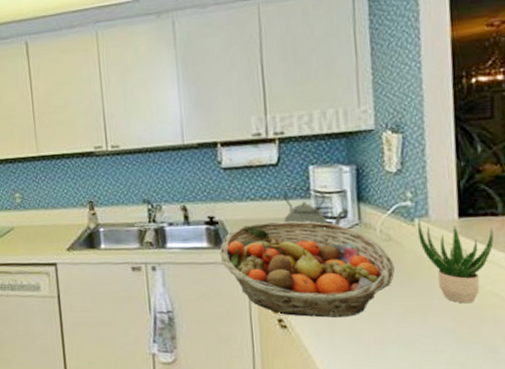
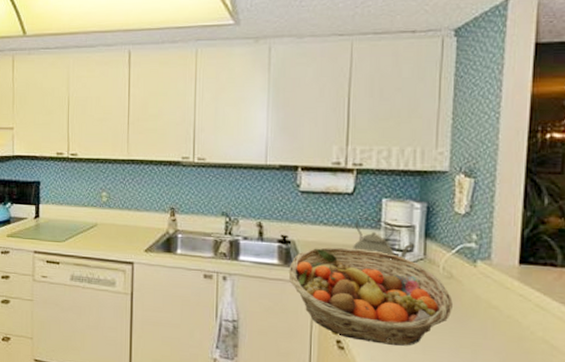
potted plant: present [418,219,494,304] -> none [479,261,550,347]

